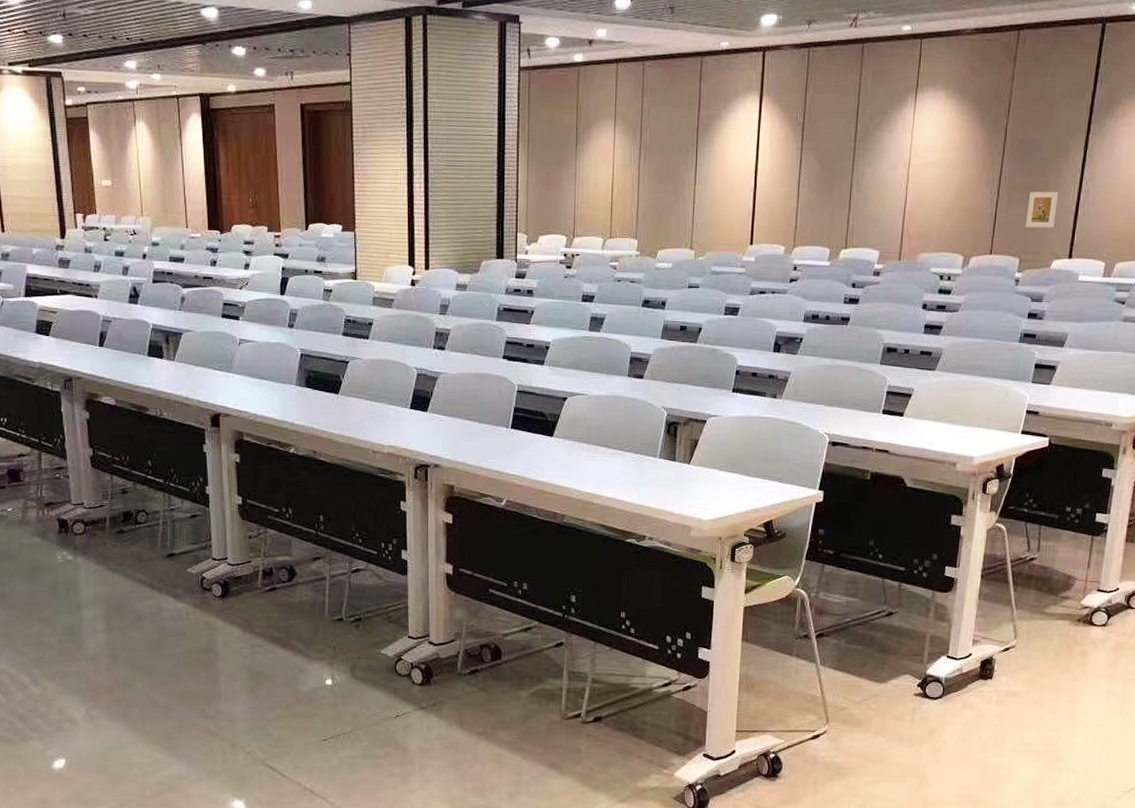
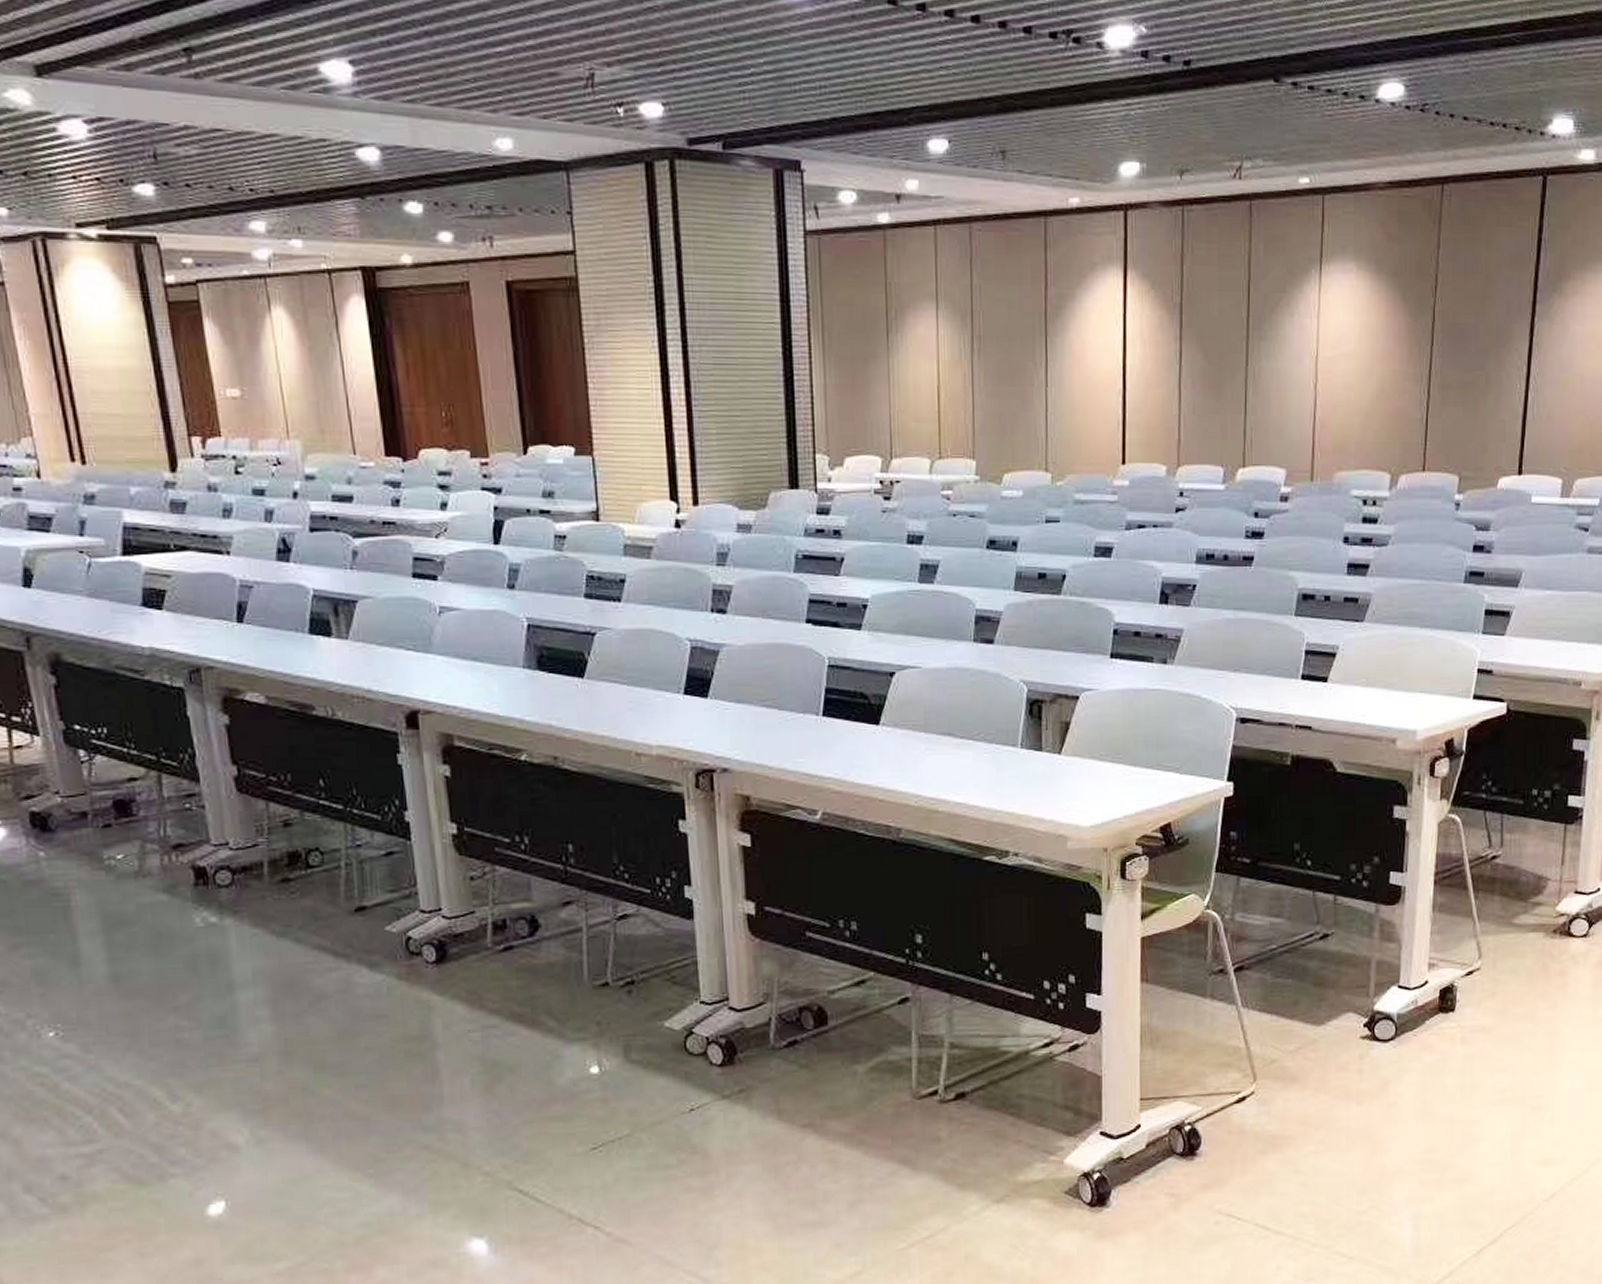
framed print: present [1026,191,1059,228] -> none [1464,389,1502,437]

